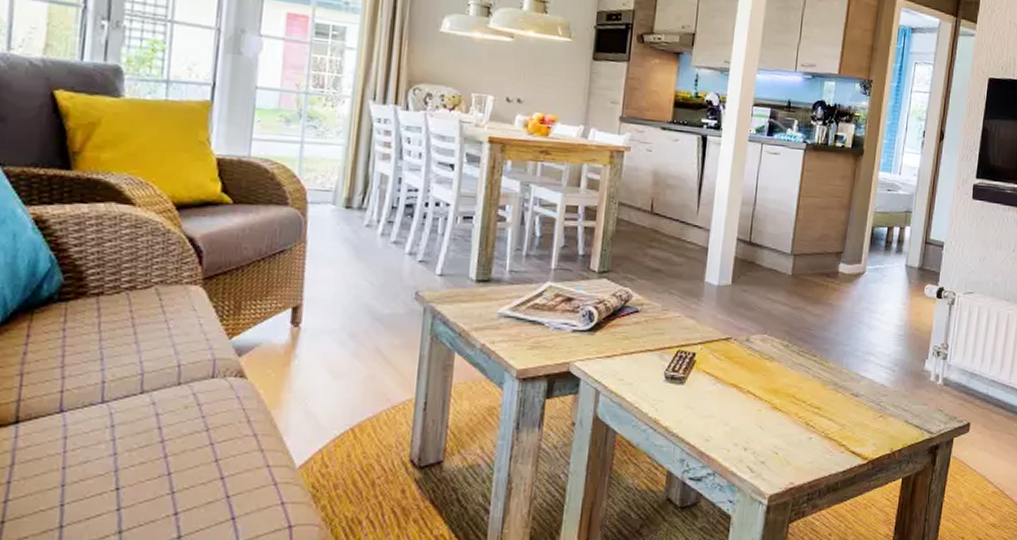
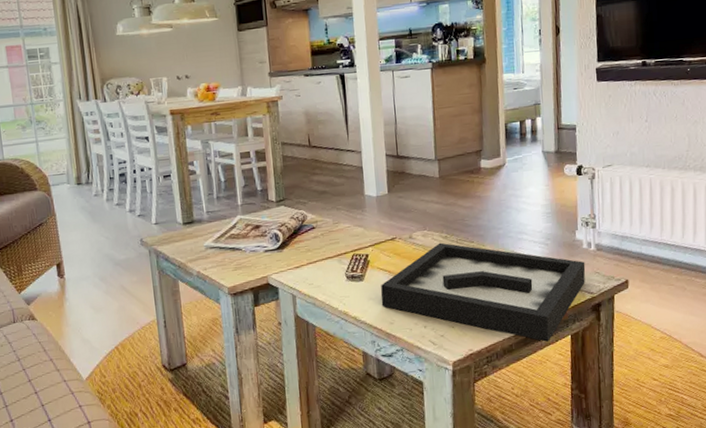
decorative tray: none [700,351,930,483] -> present [380,242,586,342]

